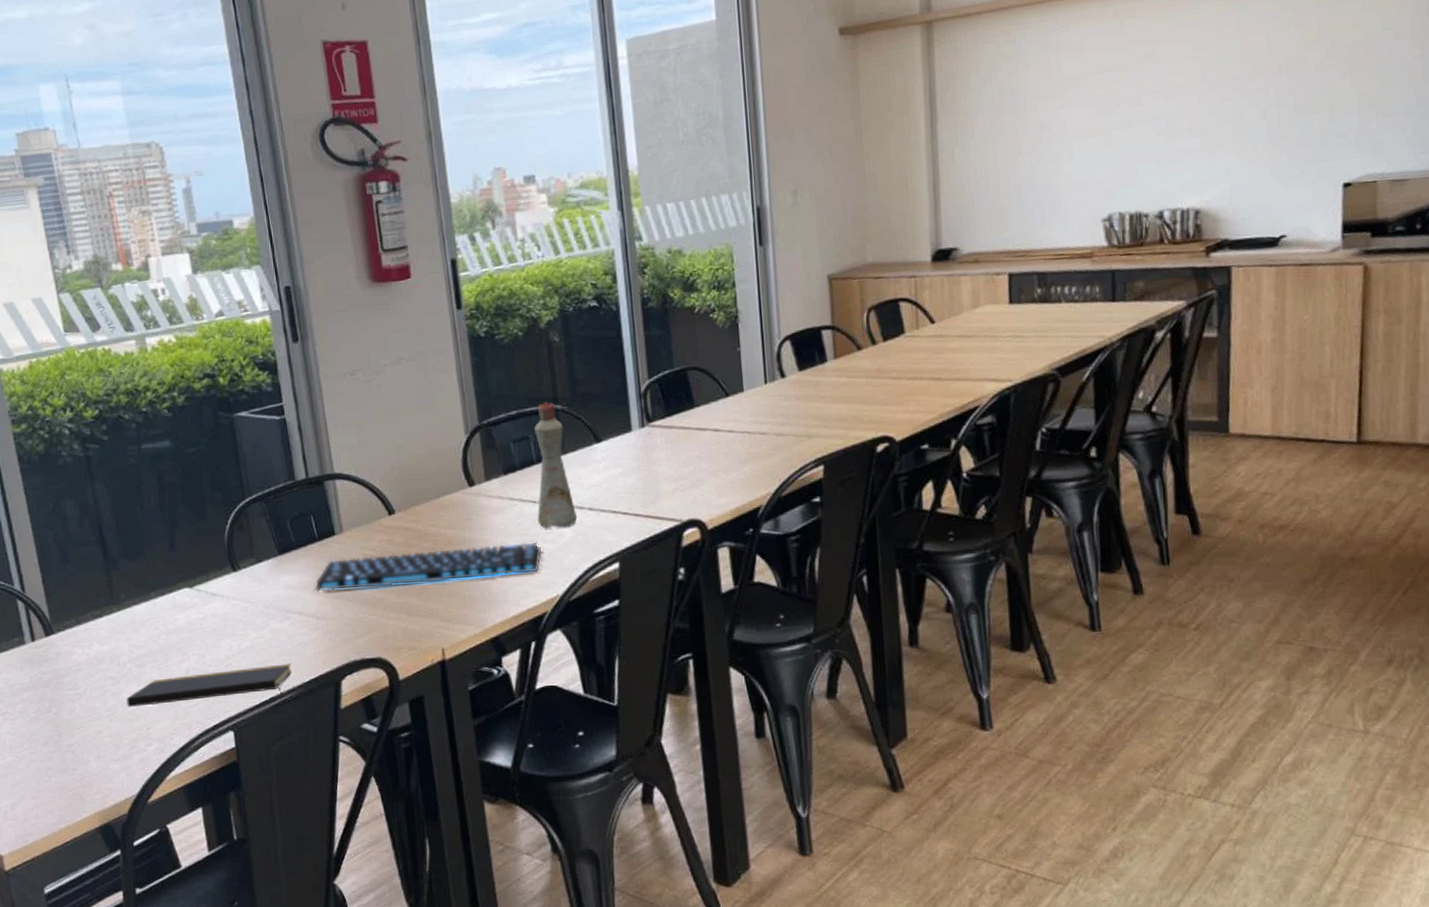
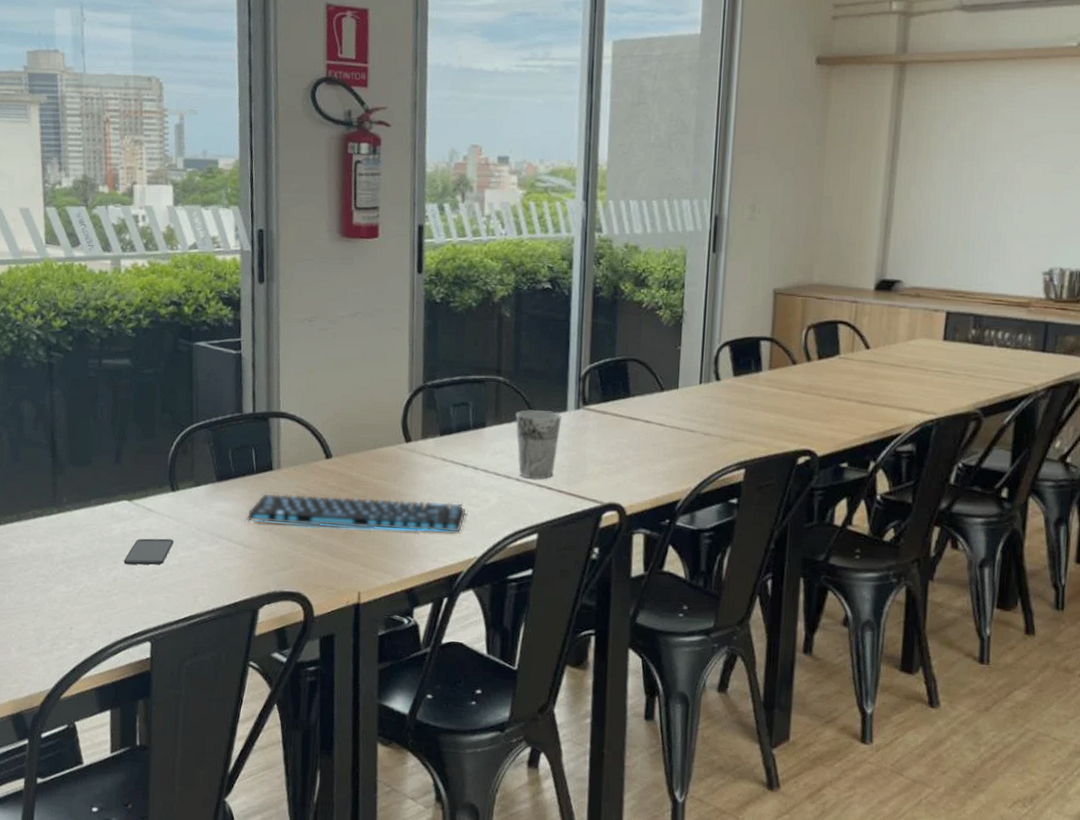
notepad: present [126,663,292,707] -> none [54,583,214,615]
smartphone: none [193,621,243,655] -> present [123,538,174,565]
bottle: present [534,402,578,528] -> none [466,372,504,494]
cup: none [579,433,628,506] -> present [515,410,562,479]

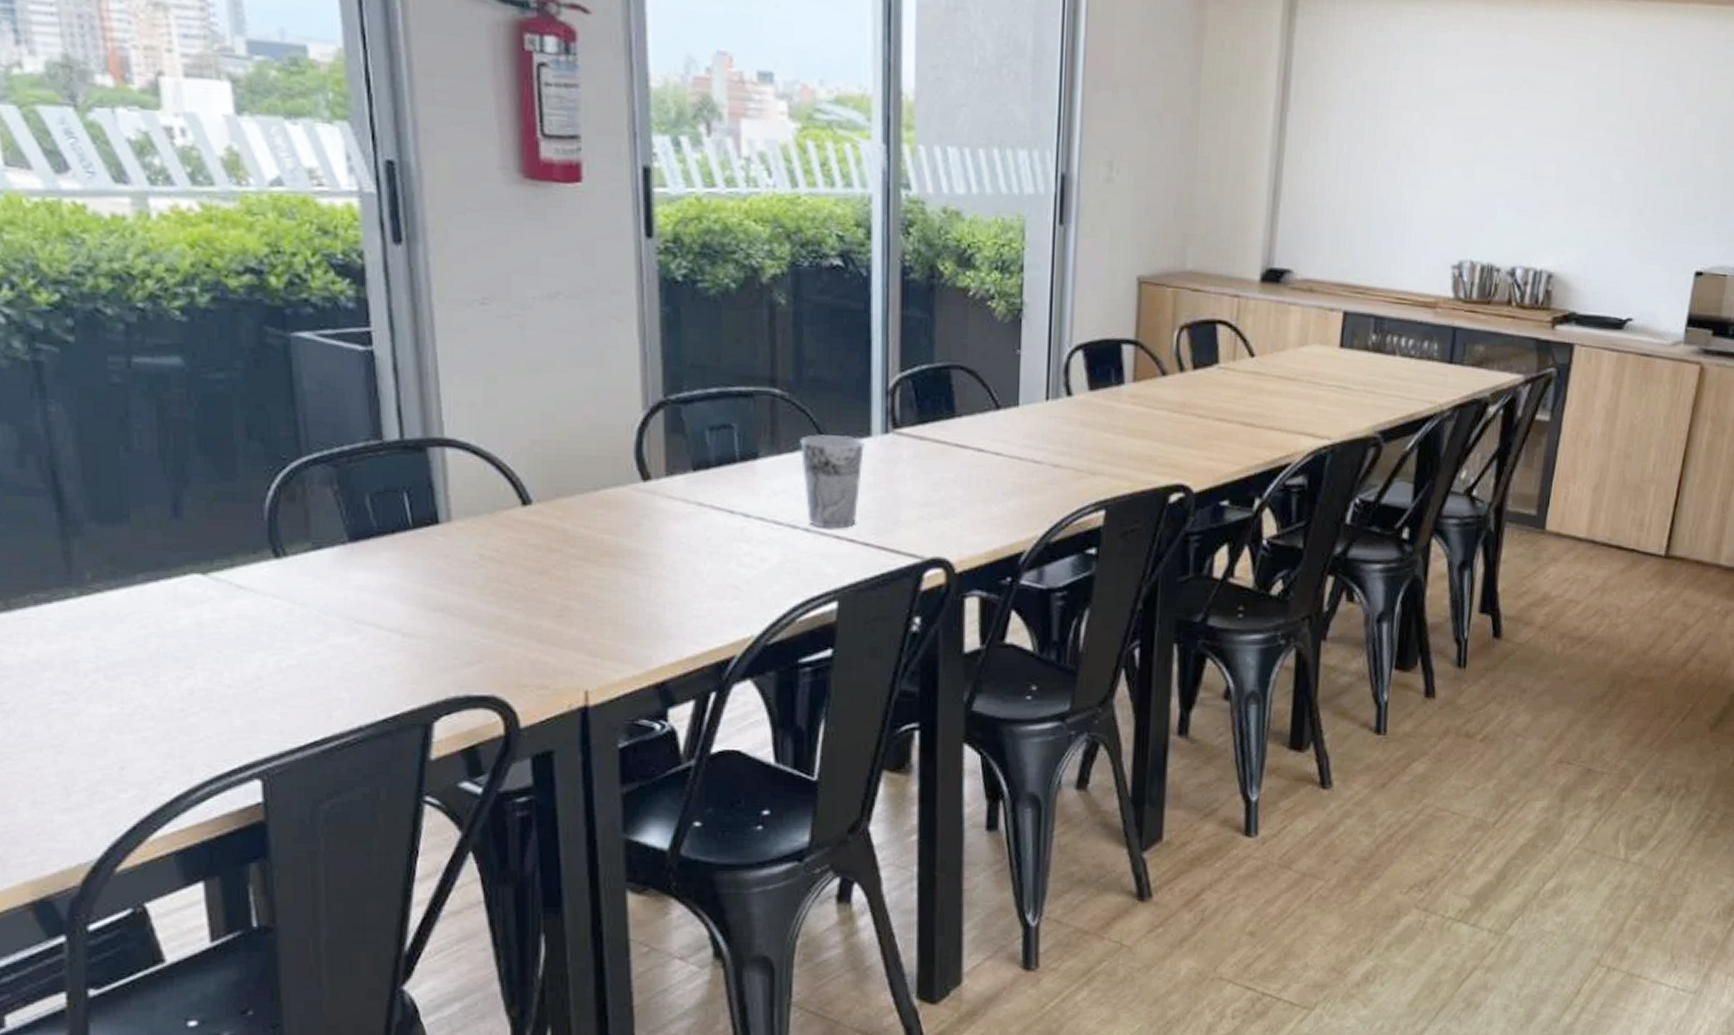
smartphone: present [123,538,174,565] -> none [203,628,285,670]
keyboard: present [246,493,466,532] -> none [402,557,737,604]

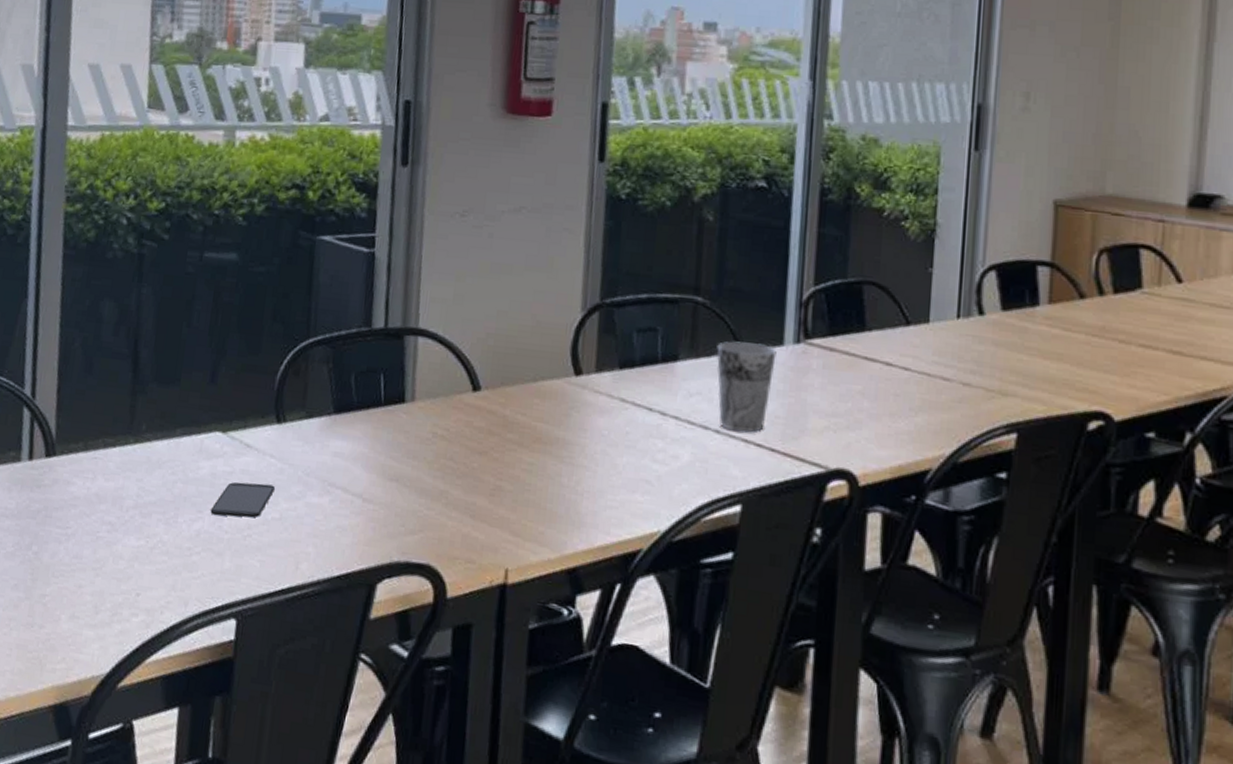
smartphone: none [203,628,285,670] -> present [210,481,275,518]

